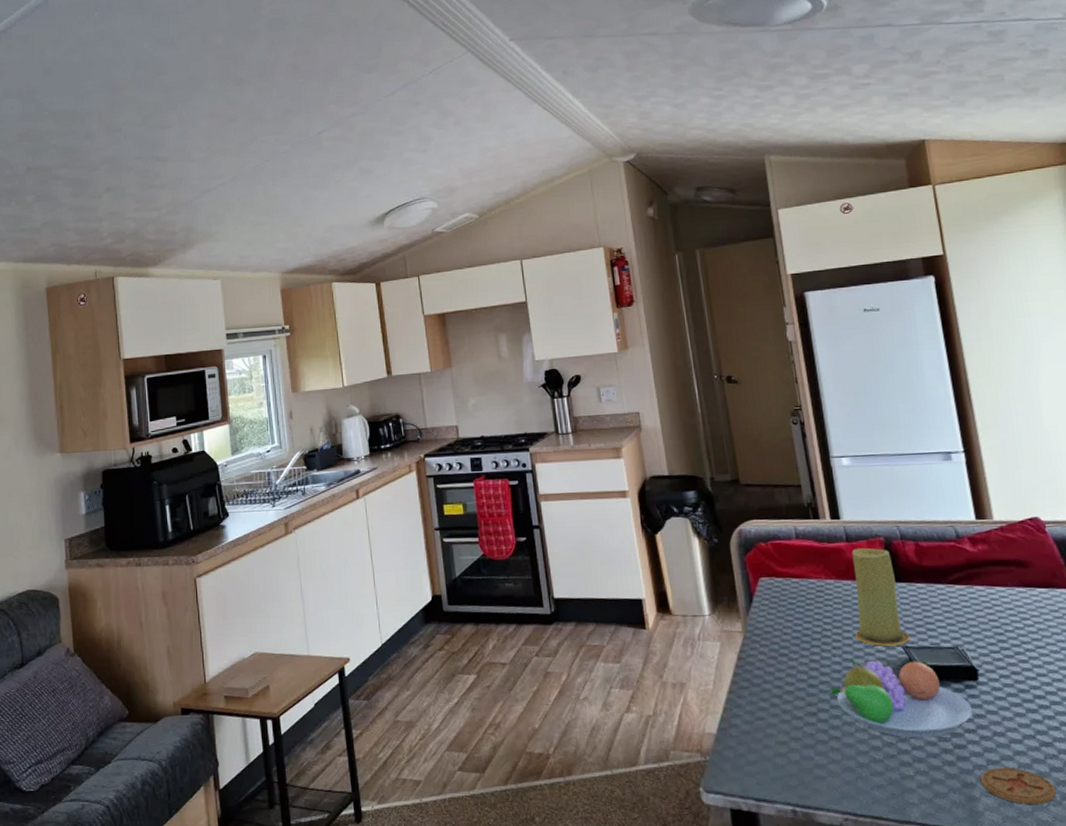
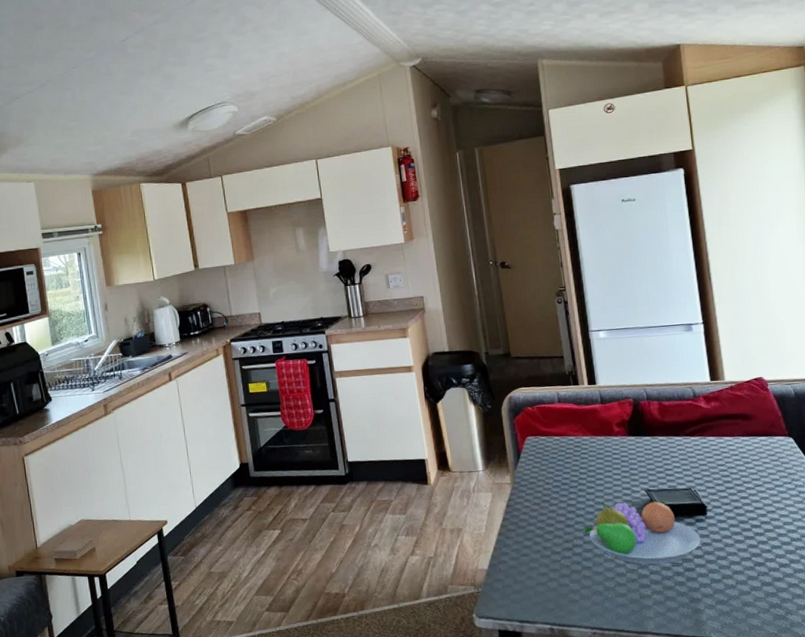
candle: present [851,547,911,646] -> none [605,408,652,490]
coaster: present [980,767,1057,804] -> none [704,584,766,613]

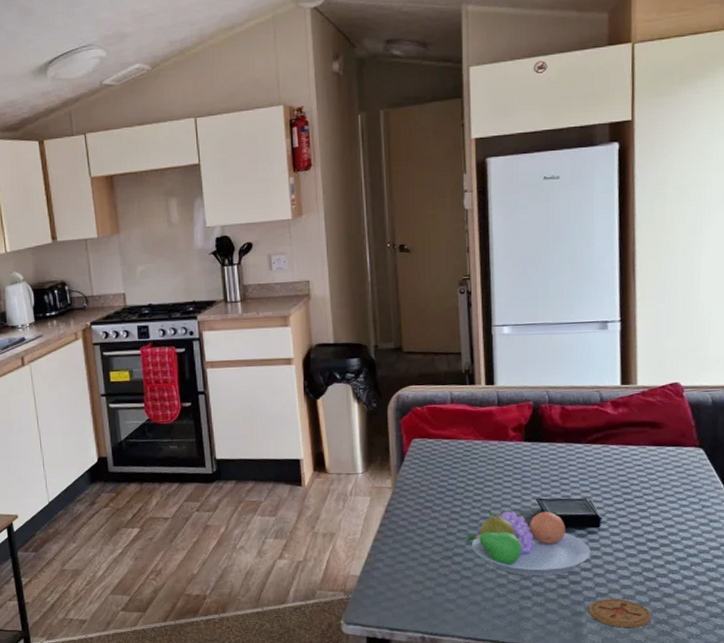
coaster: none [704,584,766,613] -> present [588,599,652,628]

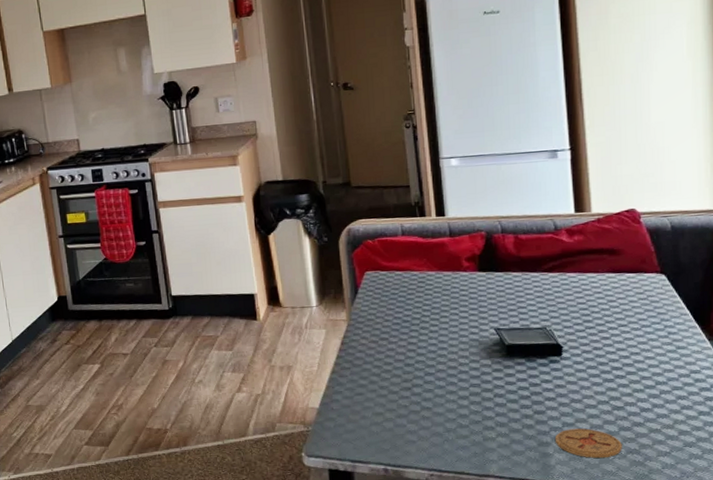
fruit bowl: present [466,510,591,577] -> none [425,340,554,407]

